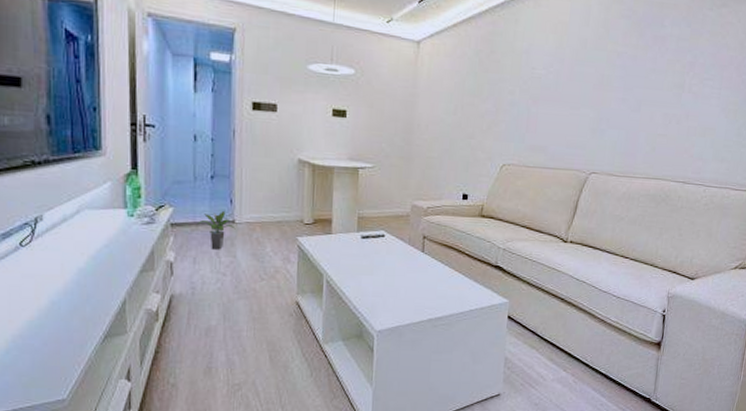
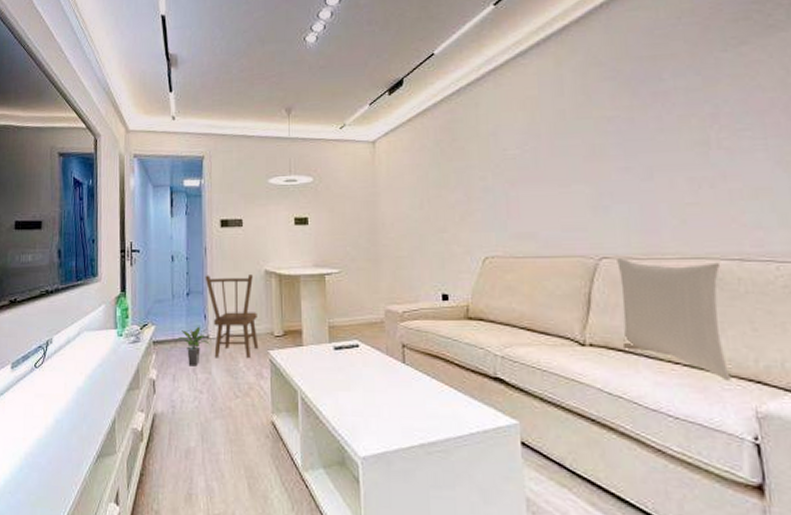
dining chair: none [232,159,288,244] -> present [205,274,259,359]
pillow: none [594,174,670,271] -> present [617,258,731,381]

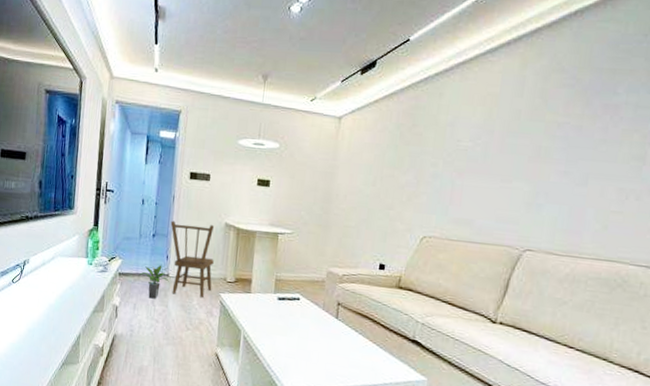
pillow: present [617,258,731,381] -> none [529,252,629,368]

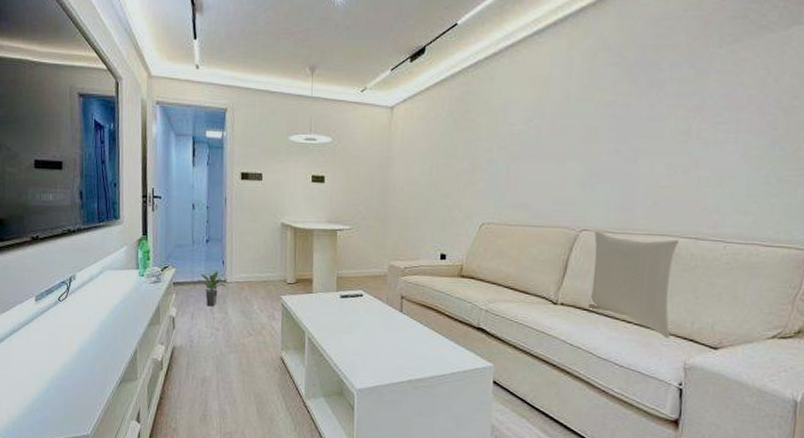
dining chair: present [170,220,214,298] -> none [224,224,272,302]
pillow: none [529,252,629,368] -> present [589,231,680,338]

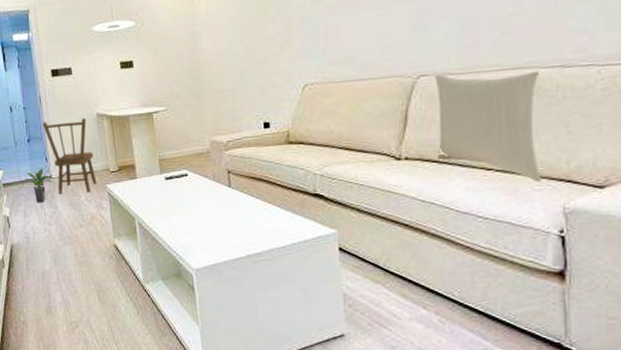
dining chair: none [224,224,272,302] -> present [42,118,97,195]

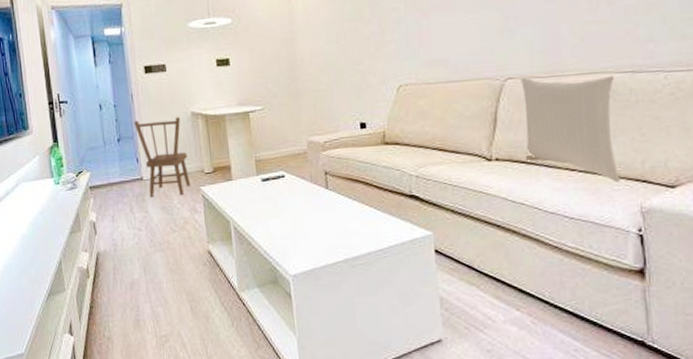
potted plant: present [22,168,53,203] -> none [110,169,144,207]

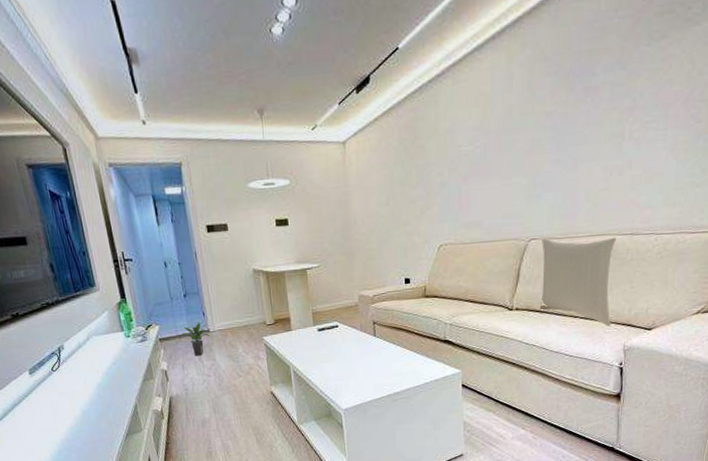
potted plant: none [110,169,144,207] -> present [179,322,211,356]
dining chair: present [134,117,191,198] -> none [198,274,254,347]

